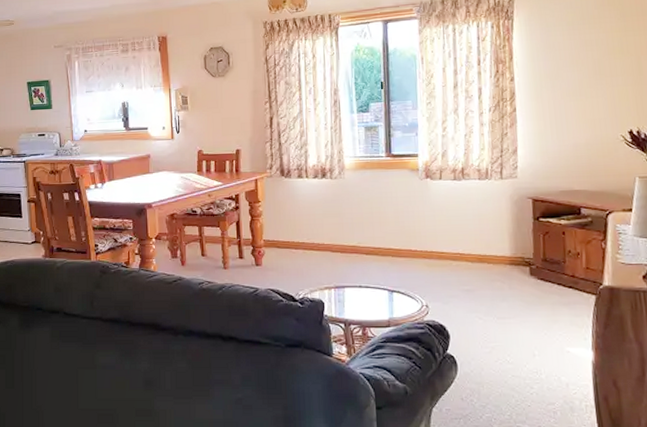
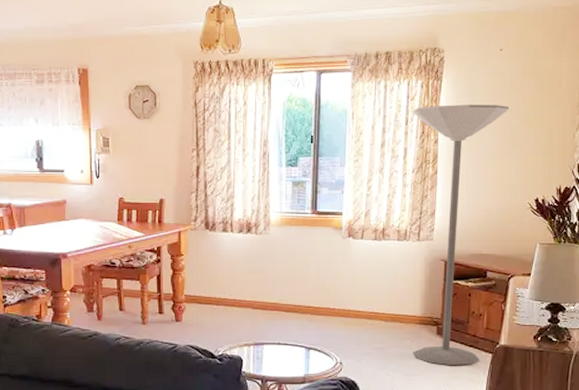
floor lamp: none [484,39,590,308] -> present [413,105,510,365]

